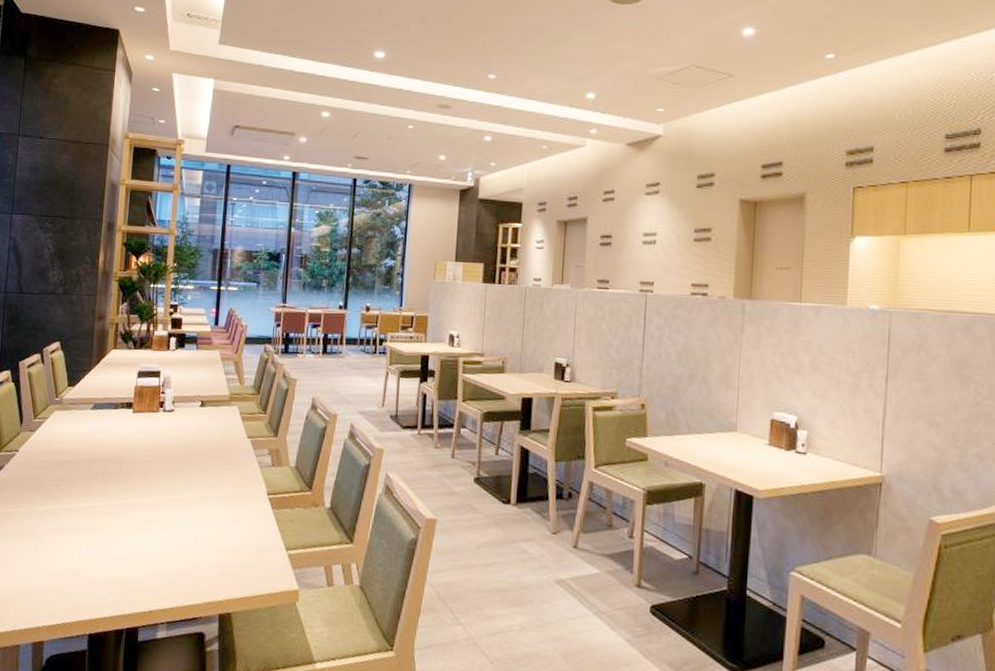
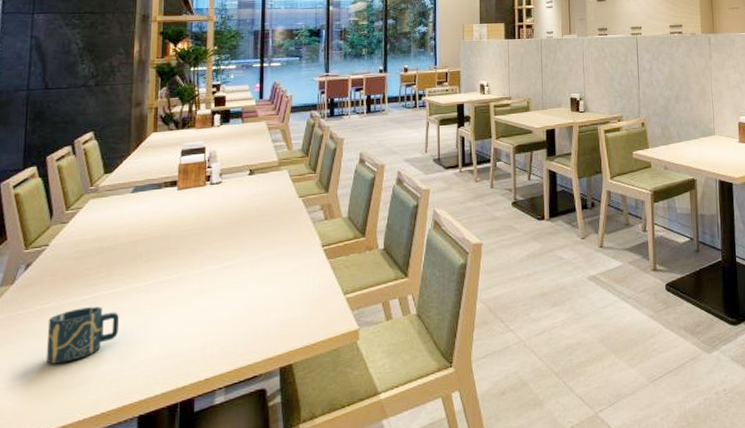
cup: none [12,517,76,569] -> present [45,307,119,364]

